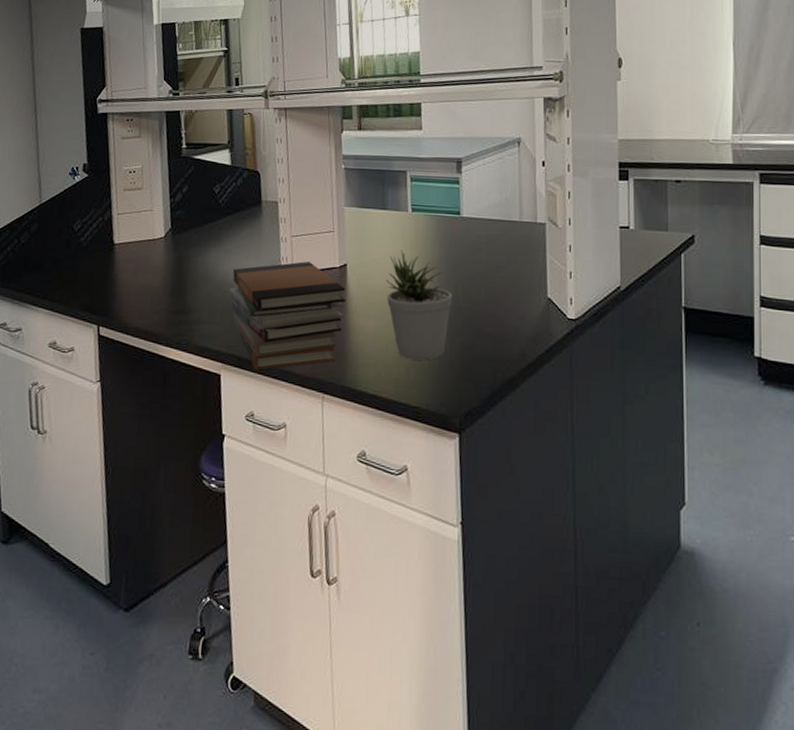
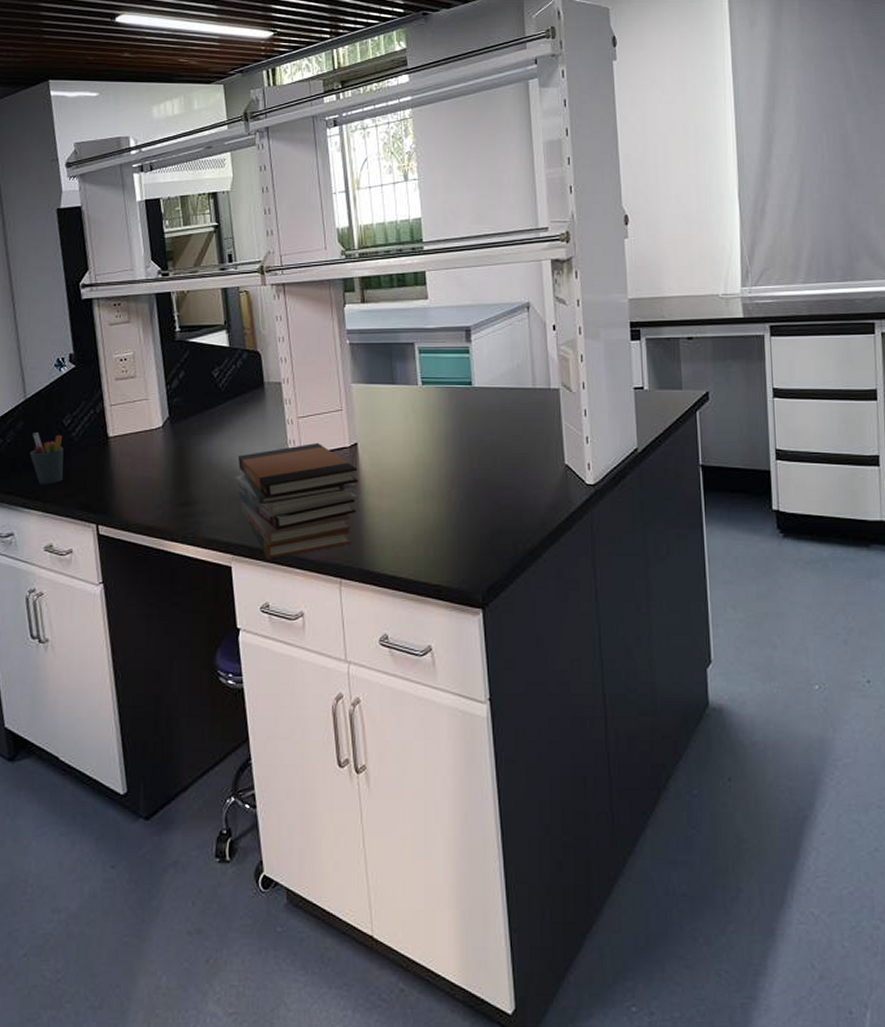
pen holder: none [41,235,72,285] -> present [29,433,64,485]
potted plant: present [386,249,452,360] -> none [399,424,468,537]

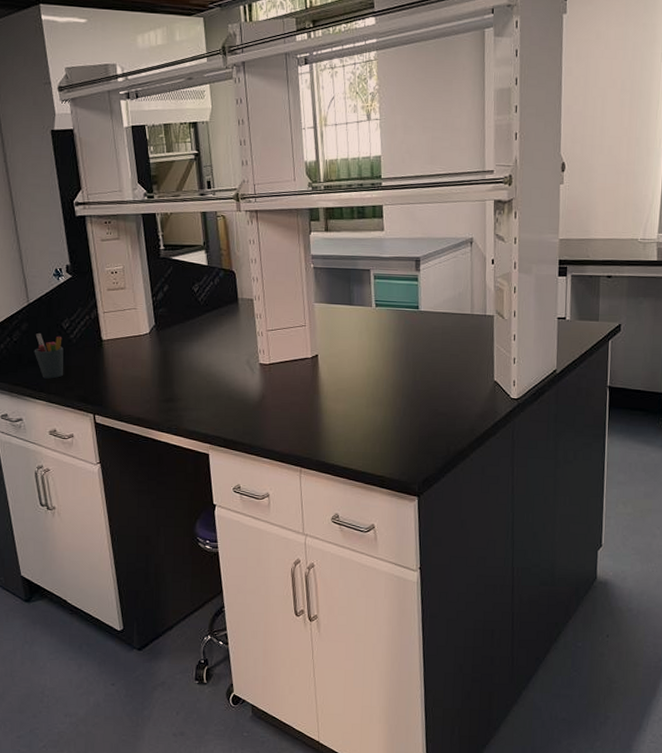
book stack: present [235,443,359,559] -> none [212,353,319,450]

